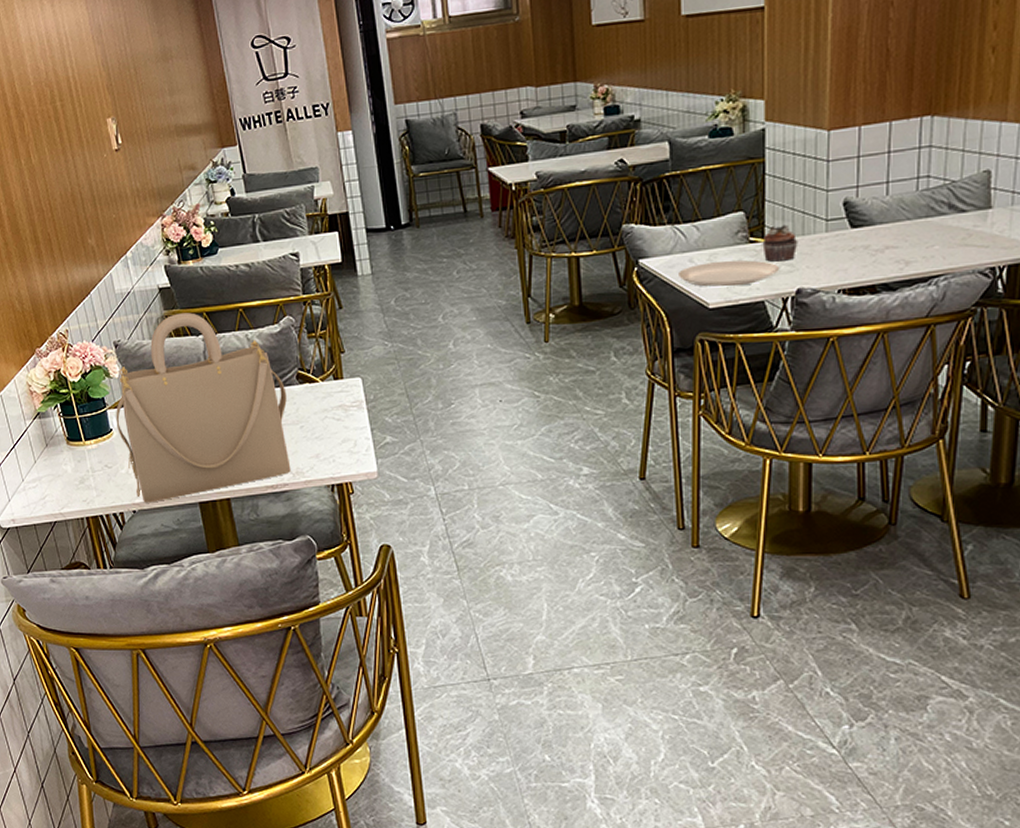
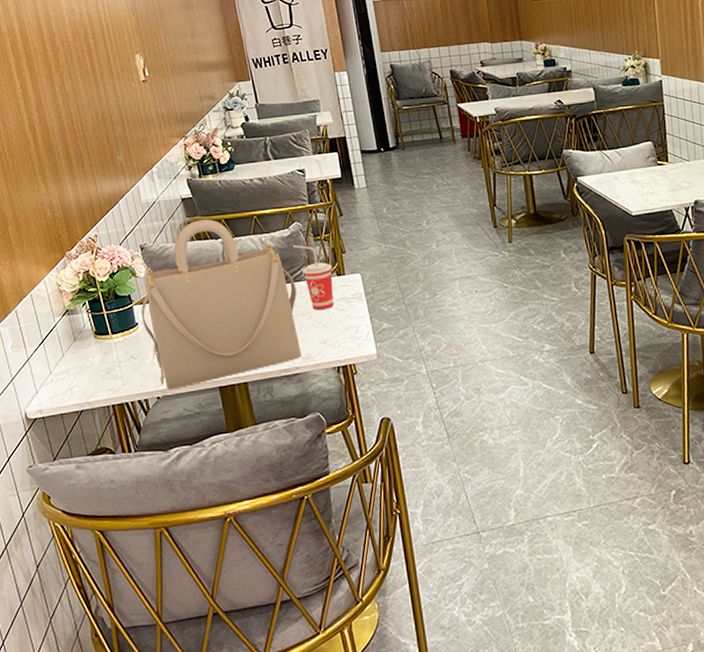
beverage cup: none [283,342,329,419] -> present [292,244,334,310]
plate: present [679,260,780,288] -> none [608,178,682,199]
cupcake: present [762,224,798,262] -> none [667,152,693,180]

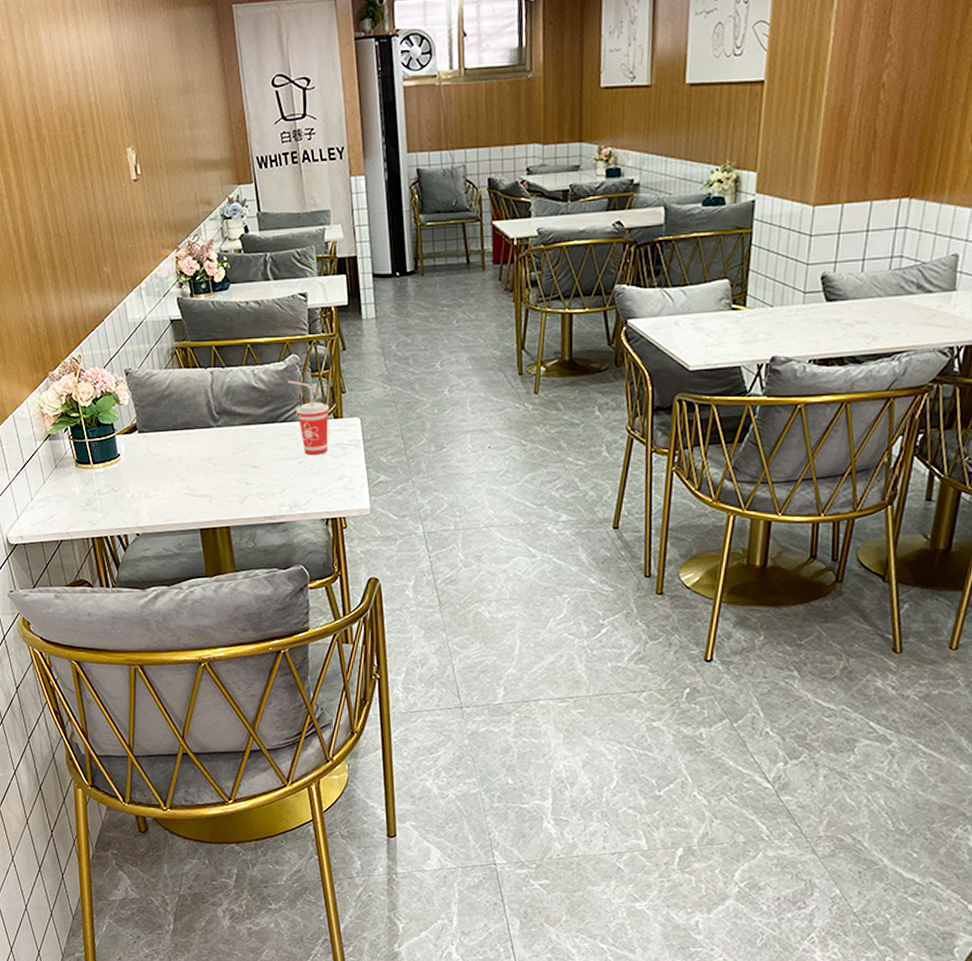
handbag: present [141,219,301,390] -> none [124,345,289,527]

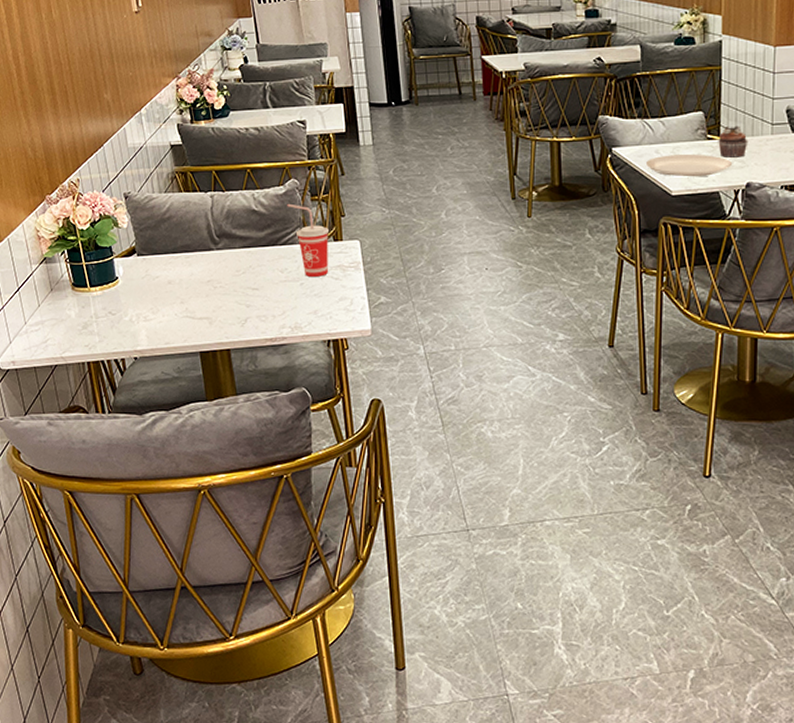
plate: none [664,325,758,351] -> present [646,153,733,177]
cupcake: none [743,294,777,329] -> present [718,126,748,157]

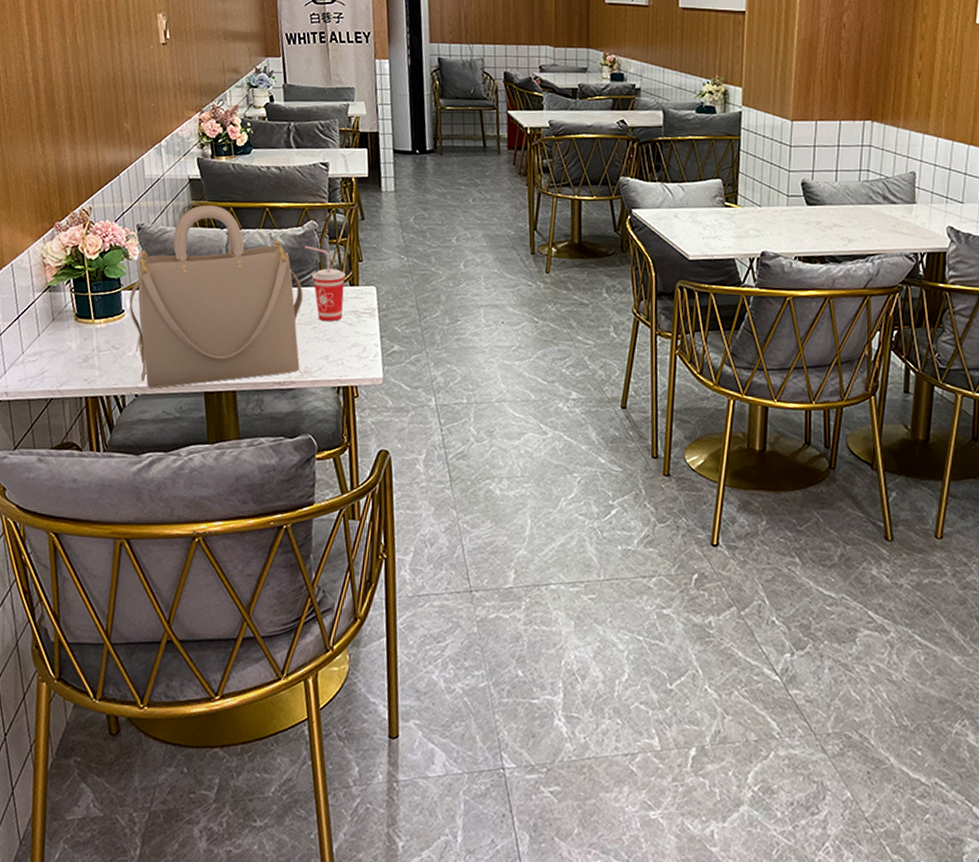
handbag: none [122,170,290,351] -> present [129,205,303,388]
plate: present [646,153,733,177] -> none [665,219,749,244]
cupcake: present [718,126,748,157] -> none [735,194,764,226]

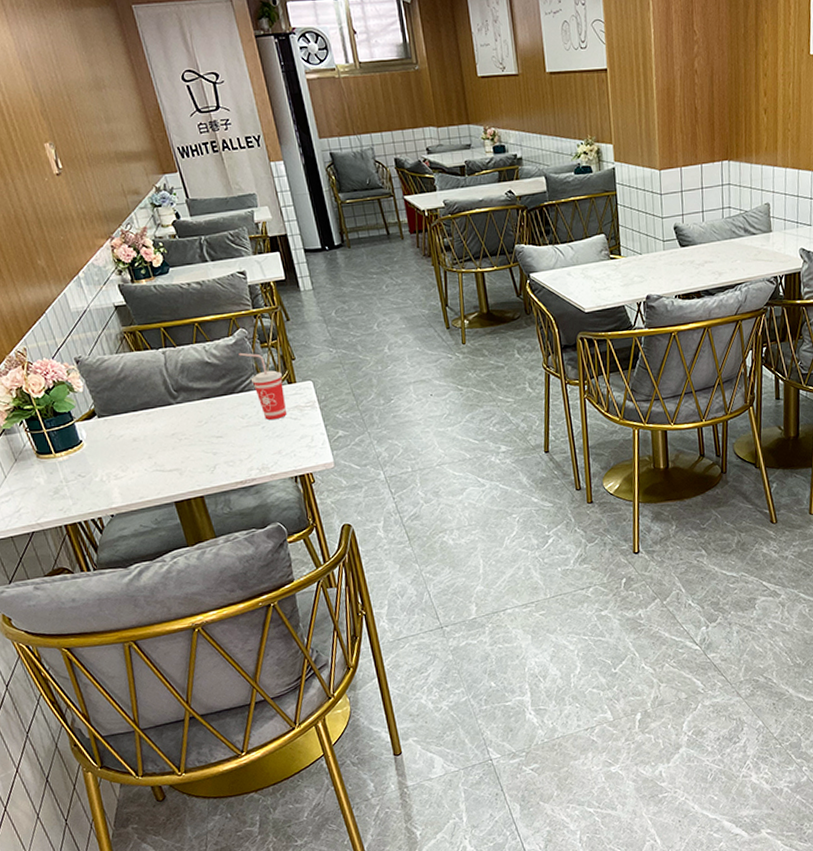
handbag: present [129,205,303,388] -> none [83,328,257,507]

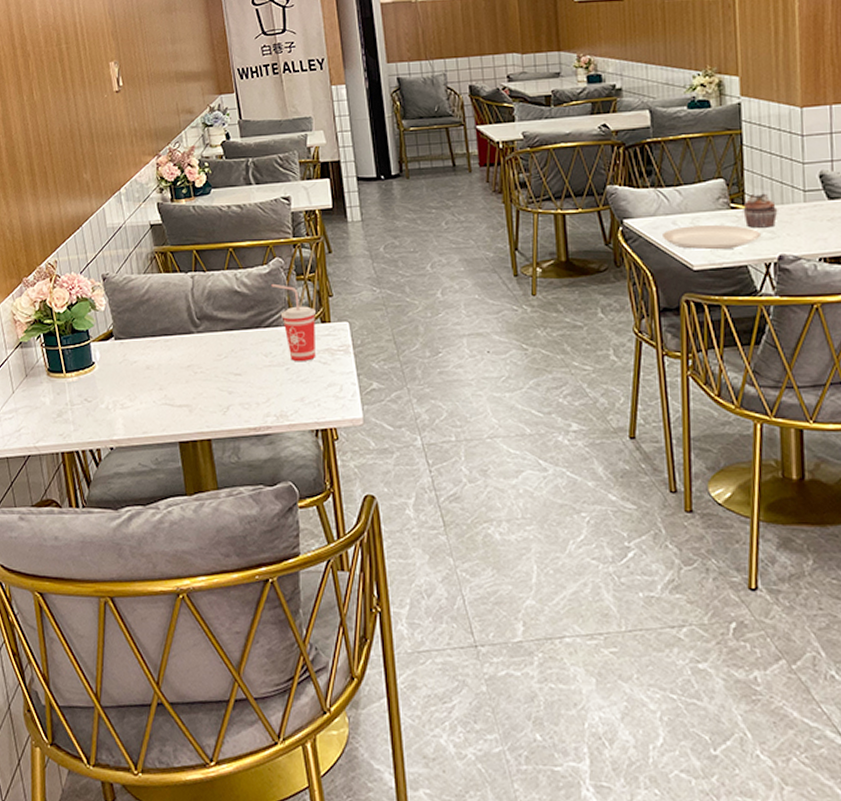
plate: none [561,273,634,296] -> present [663,224,762,250]
cupcake: none [619,244,645,274] -> present [743,193,778,228]

